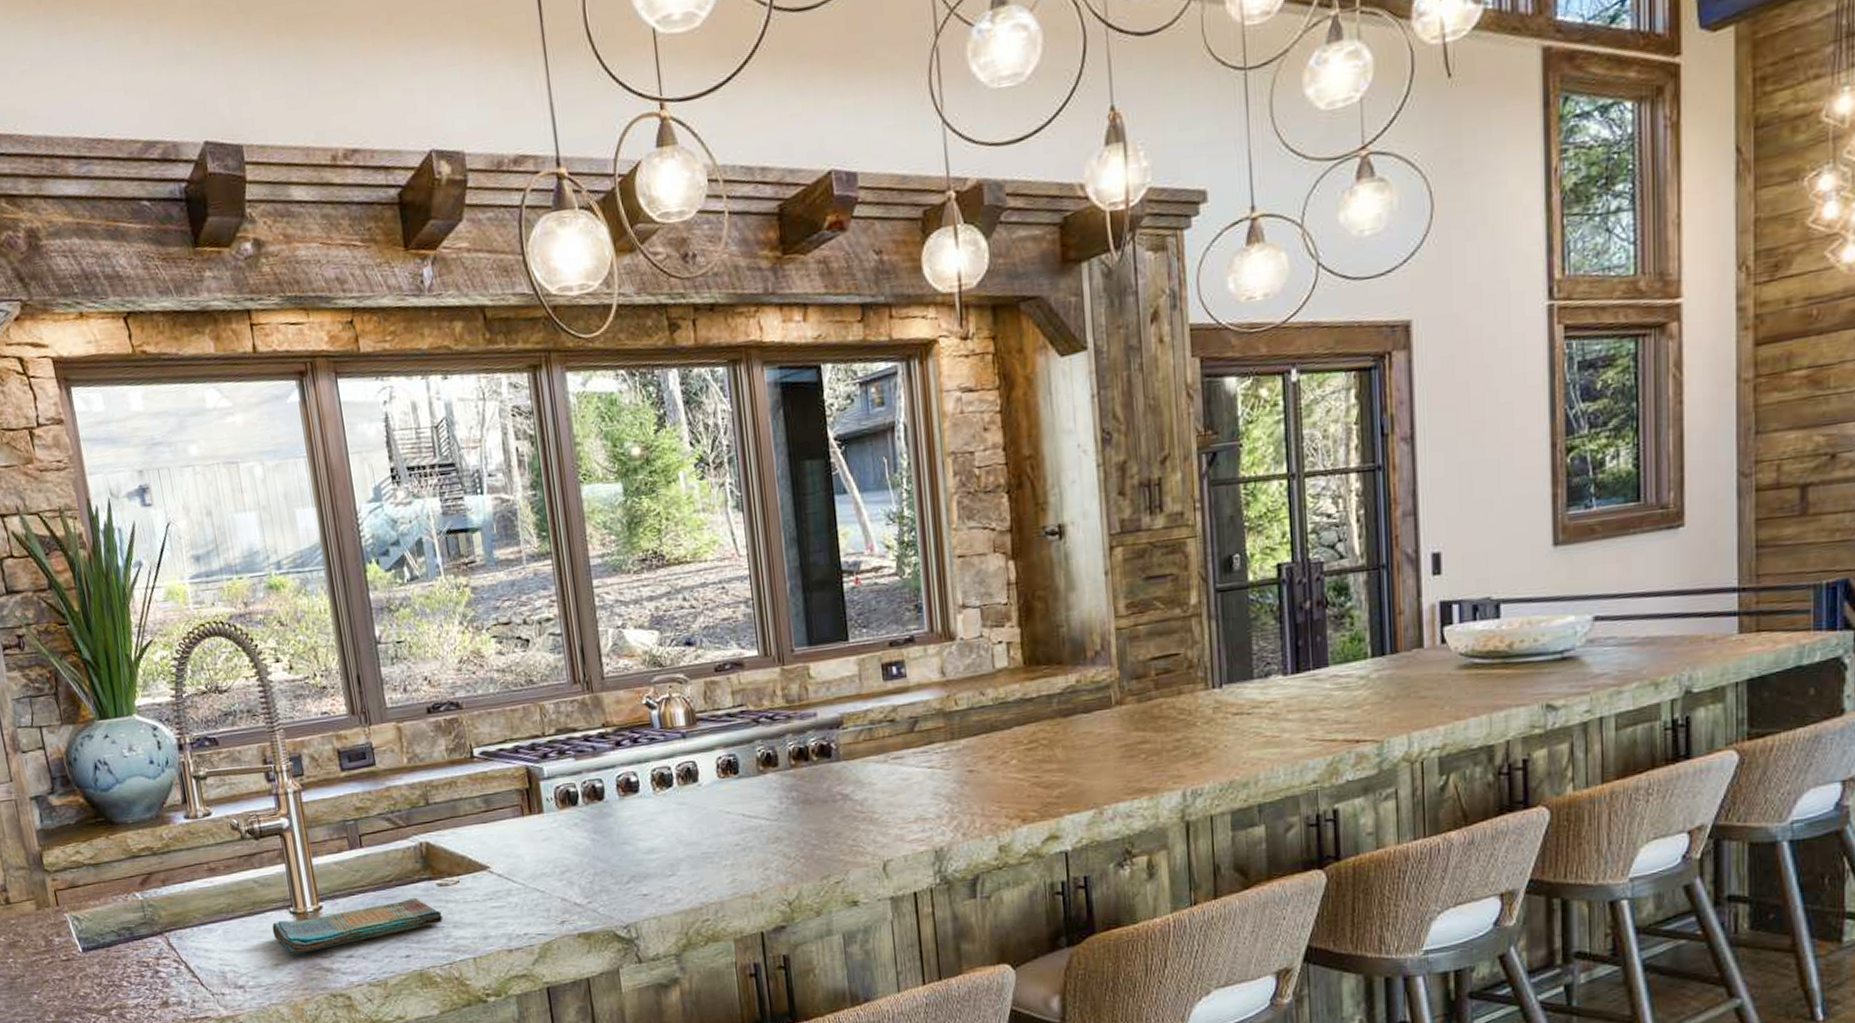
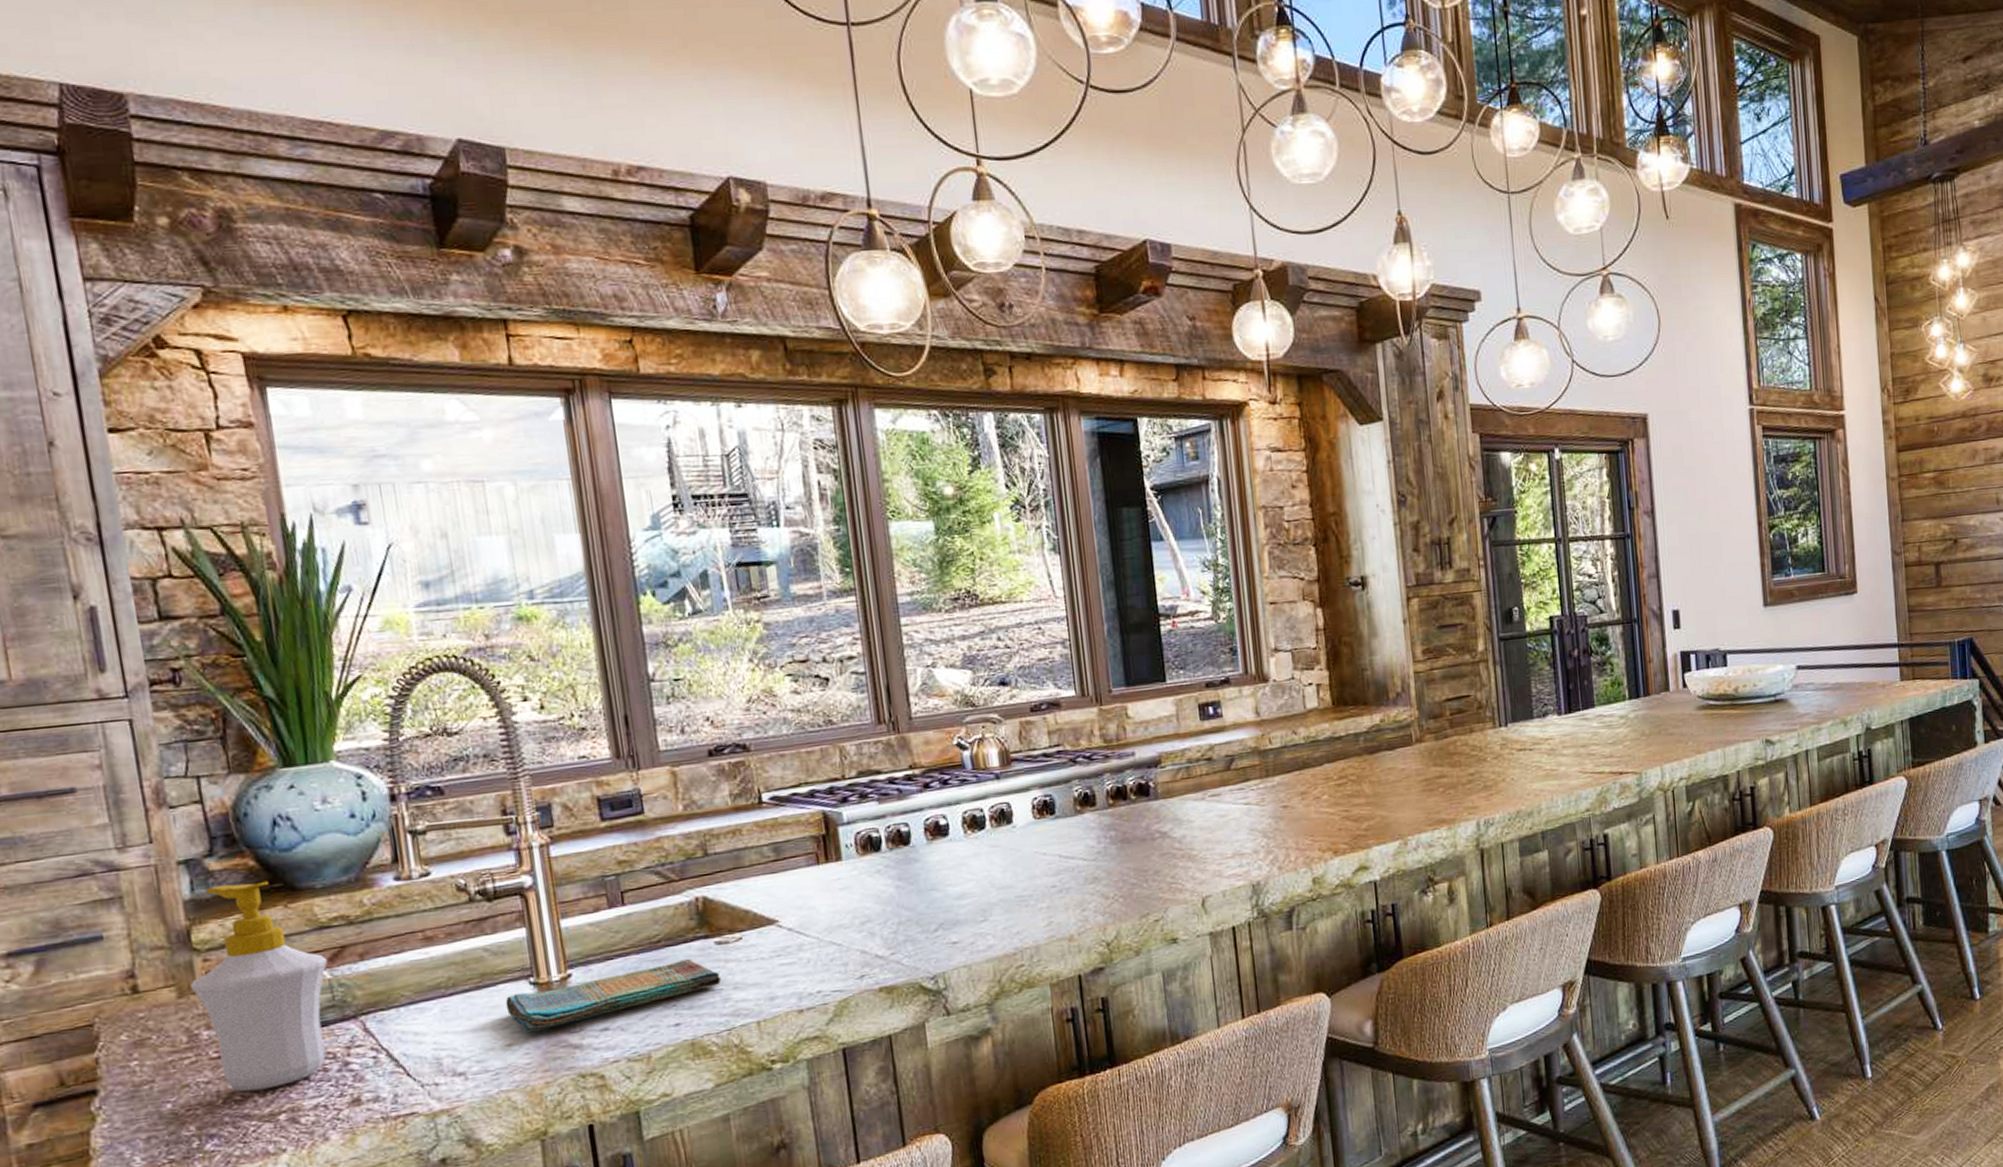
soap bottle: none [44,816,142,990] -> present [190,881,327,1092]

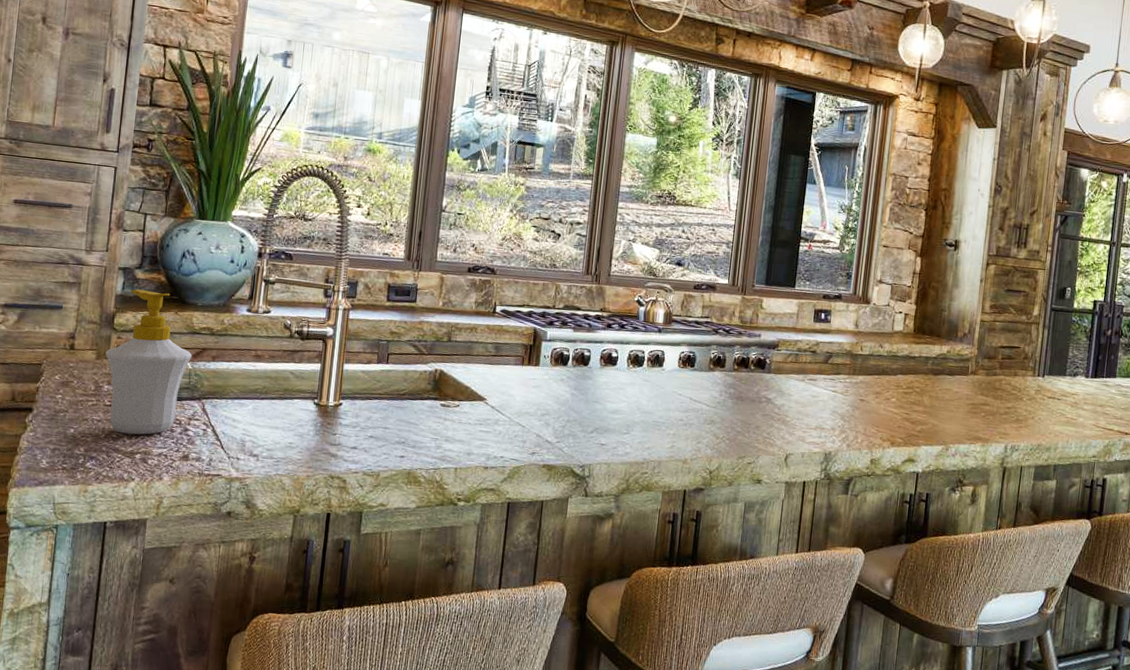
dish towel: present [505,958,722,1033] -> none [295,408,439,438]

